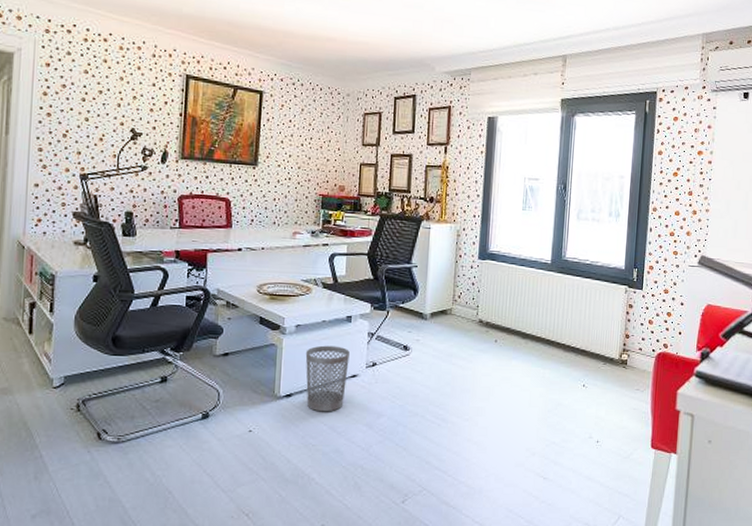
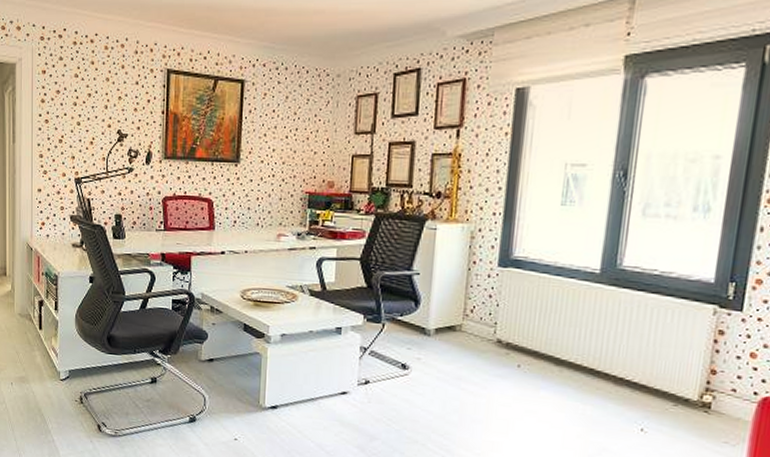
wastebasket: present [305,345,350,412] -> none [291,357,339,429]

